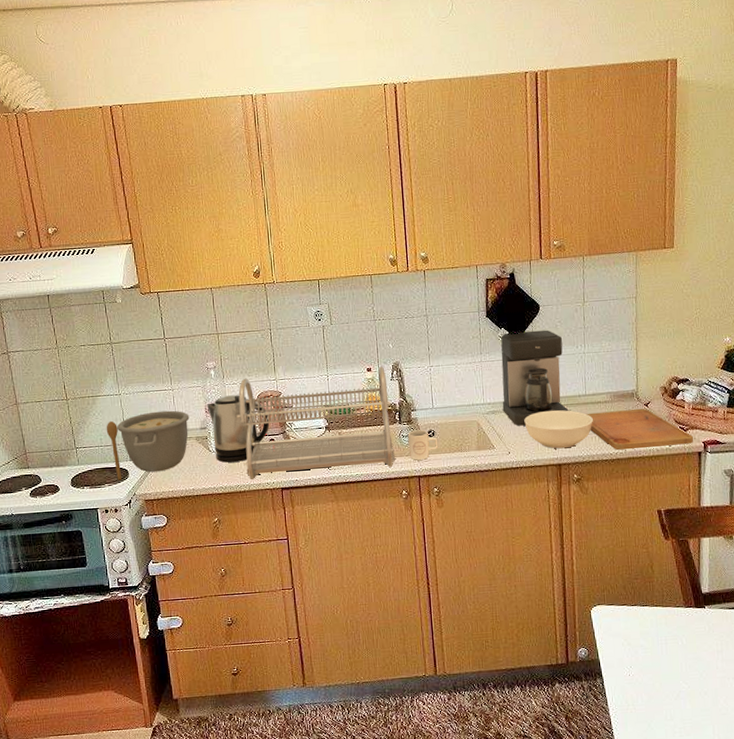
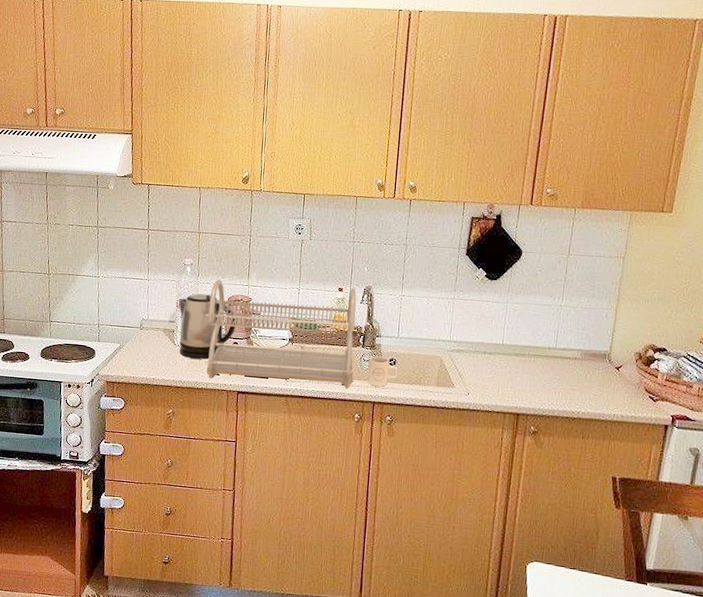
cooking pot: present [106,410,190,481] -> none [80,298,161,359]
coffee maker: present [501,330,569,426] -> none [468,274,540,369]
bowl: present [524,410,594,449] -> none [488,357,560,399]
cutting board: present [585,408,694,451] -> none [552,367,663,416]

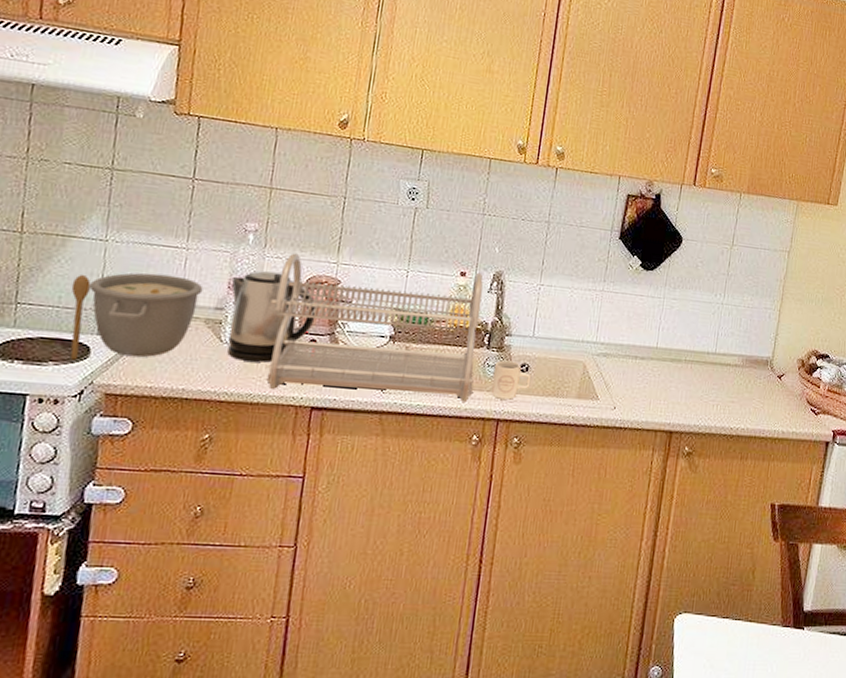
cooking pot: none [80,298,161,359] -> present [69,273,204,360]

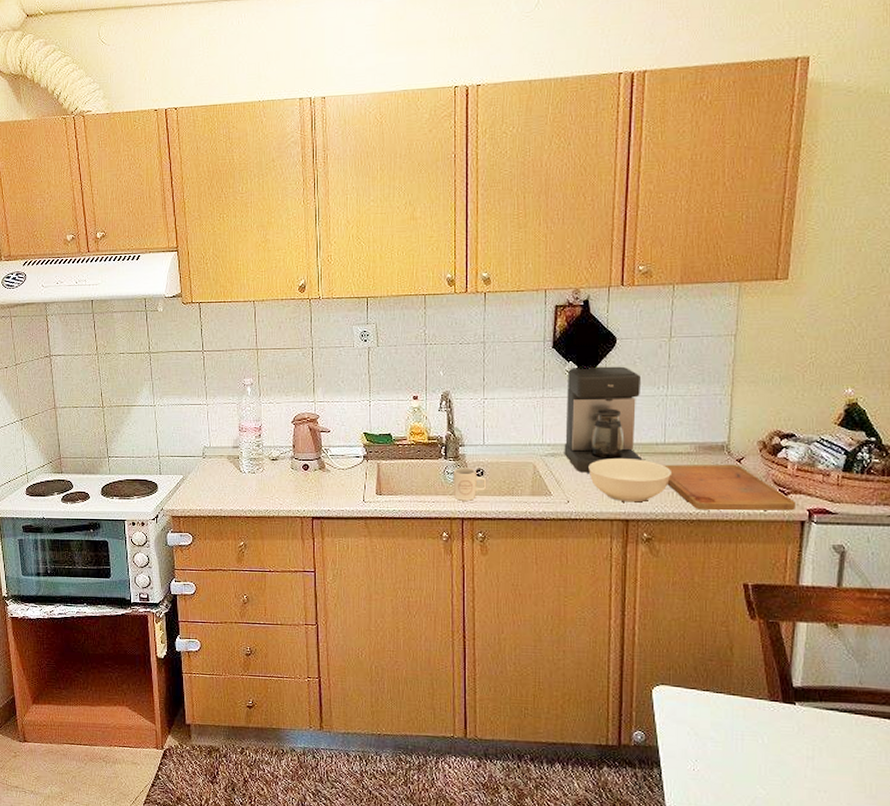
cooking pot: present [69,273,204,360] -> none [139,426,222,494]
kettle: present [227,271,315,363] -> none [240,415,305,485]
dish rack: present [265,253,484,403] -> none [270,395,437,507]
coffee maker: none [616,263,701,378] -> present [564,366,643,473]
bowl: none [639,364,719,414] -> present [588,457,673,503]
cutting board: none [711,375,824,431] -> present [663,464,797,511]

